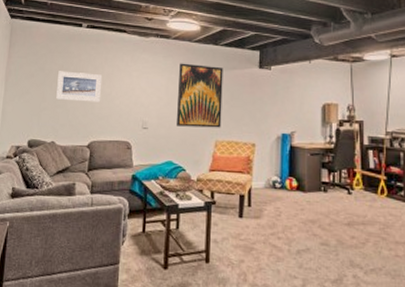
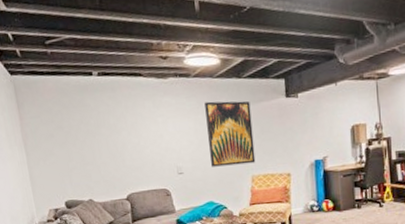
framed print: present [56,71,102,102] -> none [78,125,129,157]

